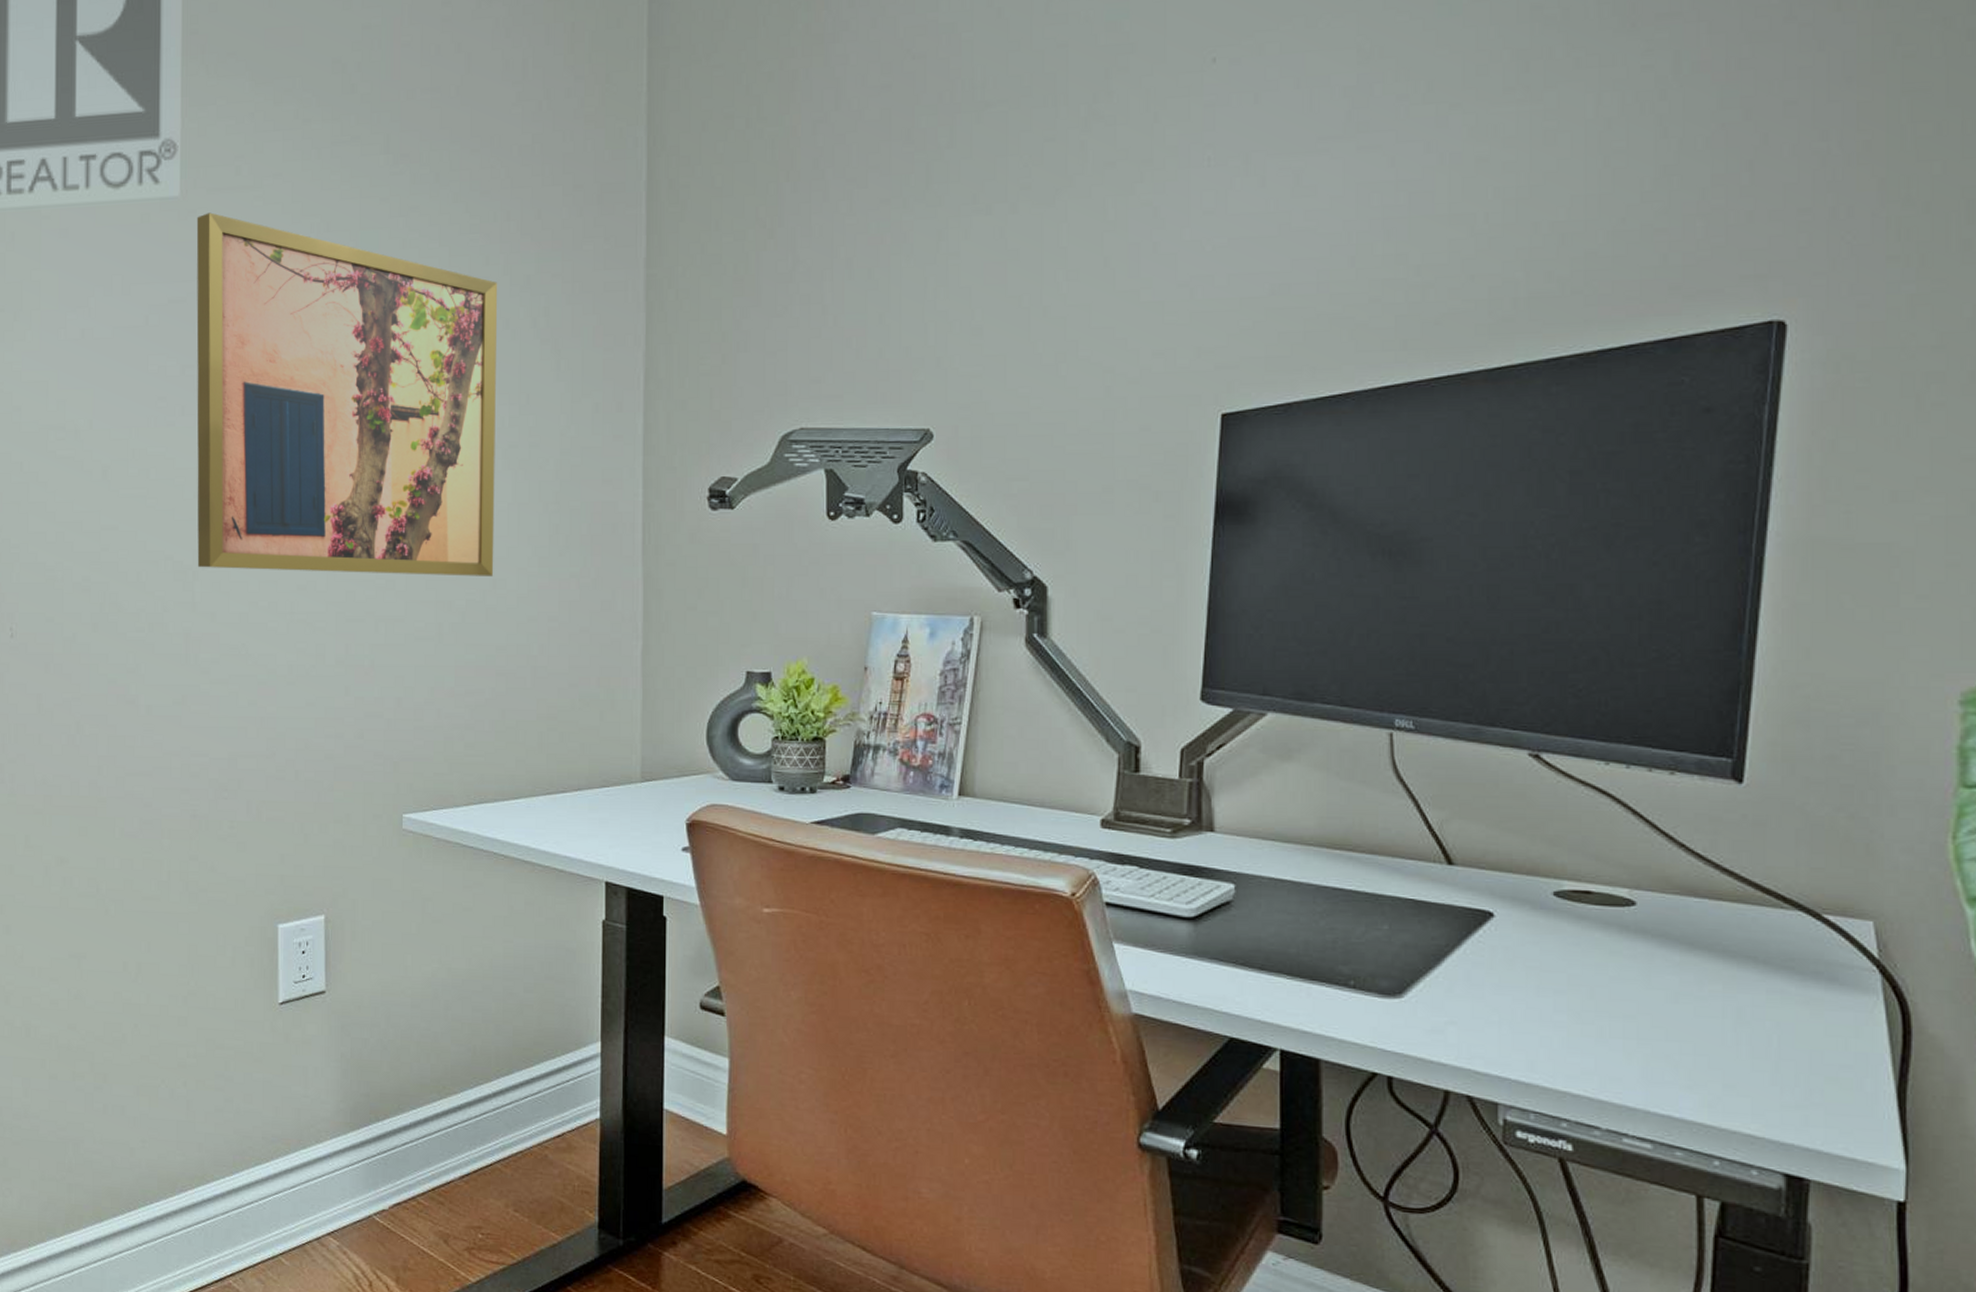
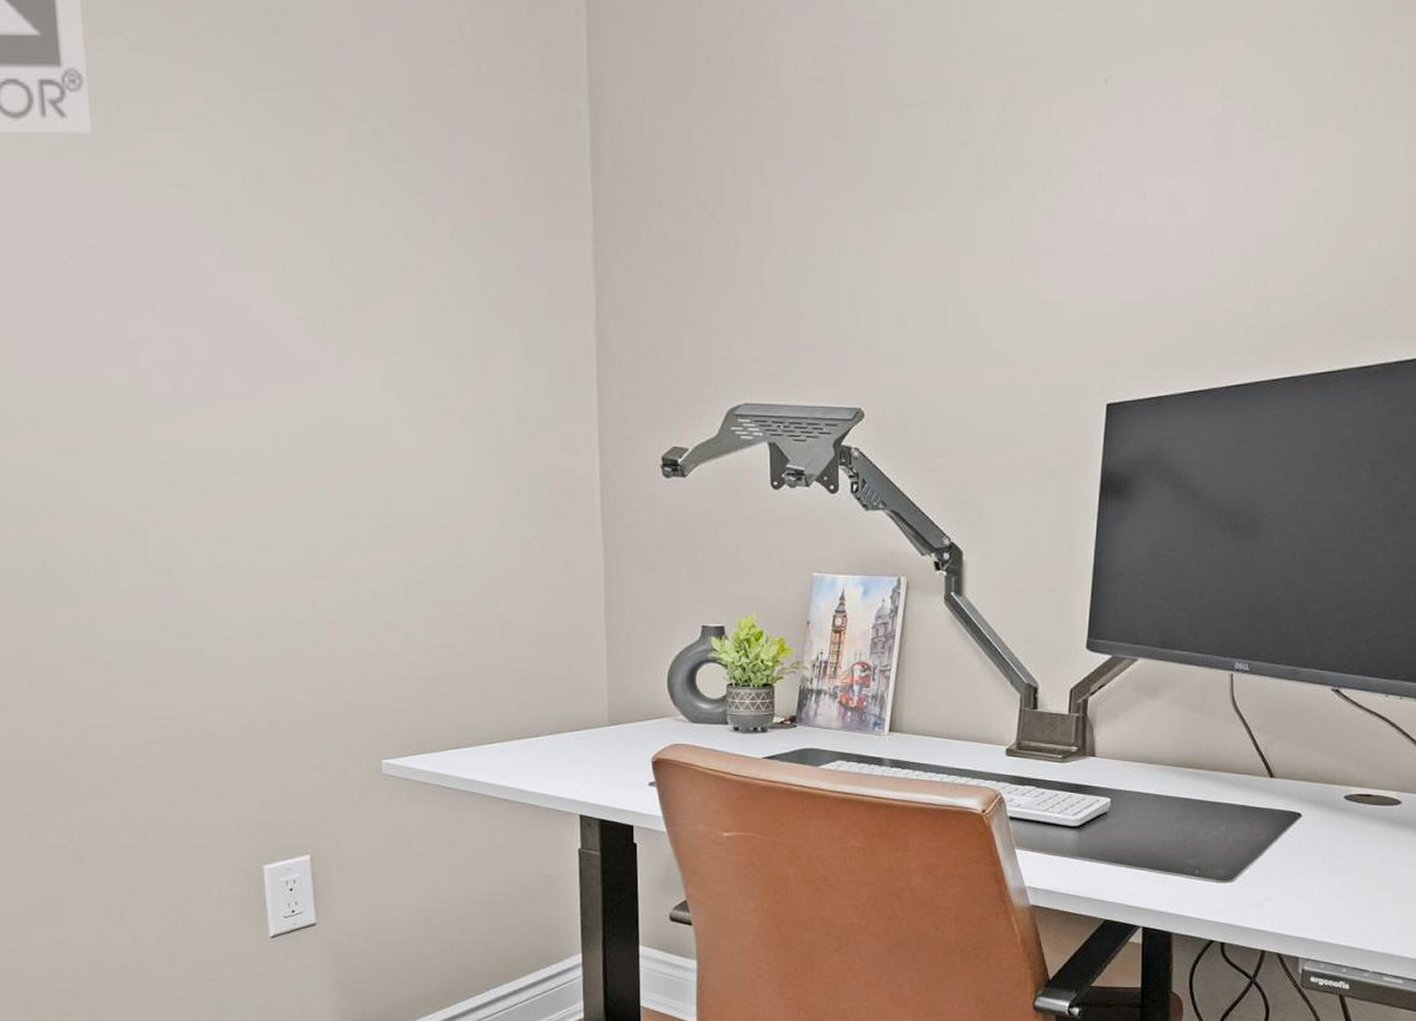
wall art: present [196,212,498,576] -> none [113,153,458,536]

